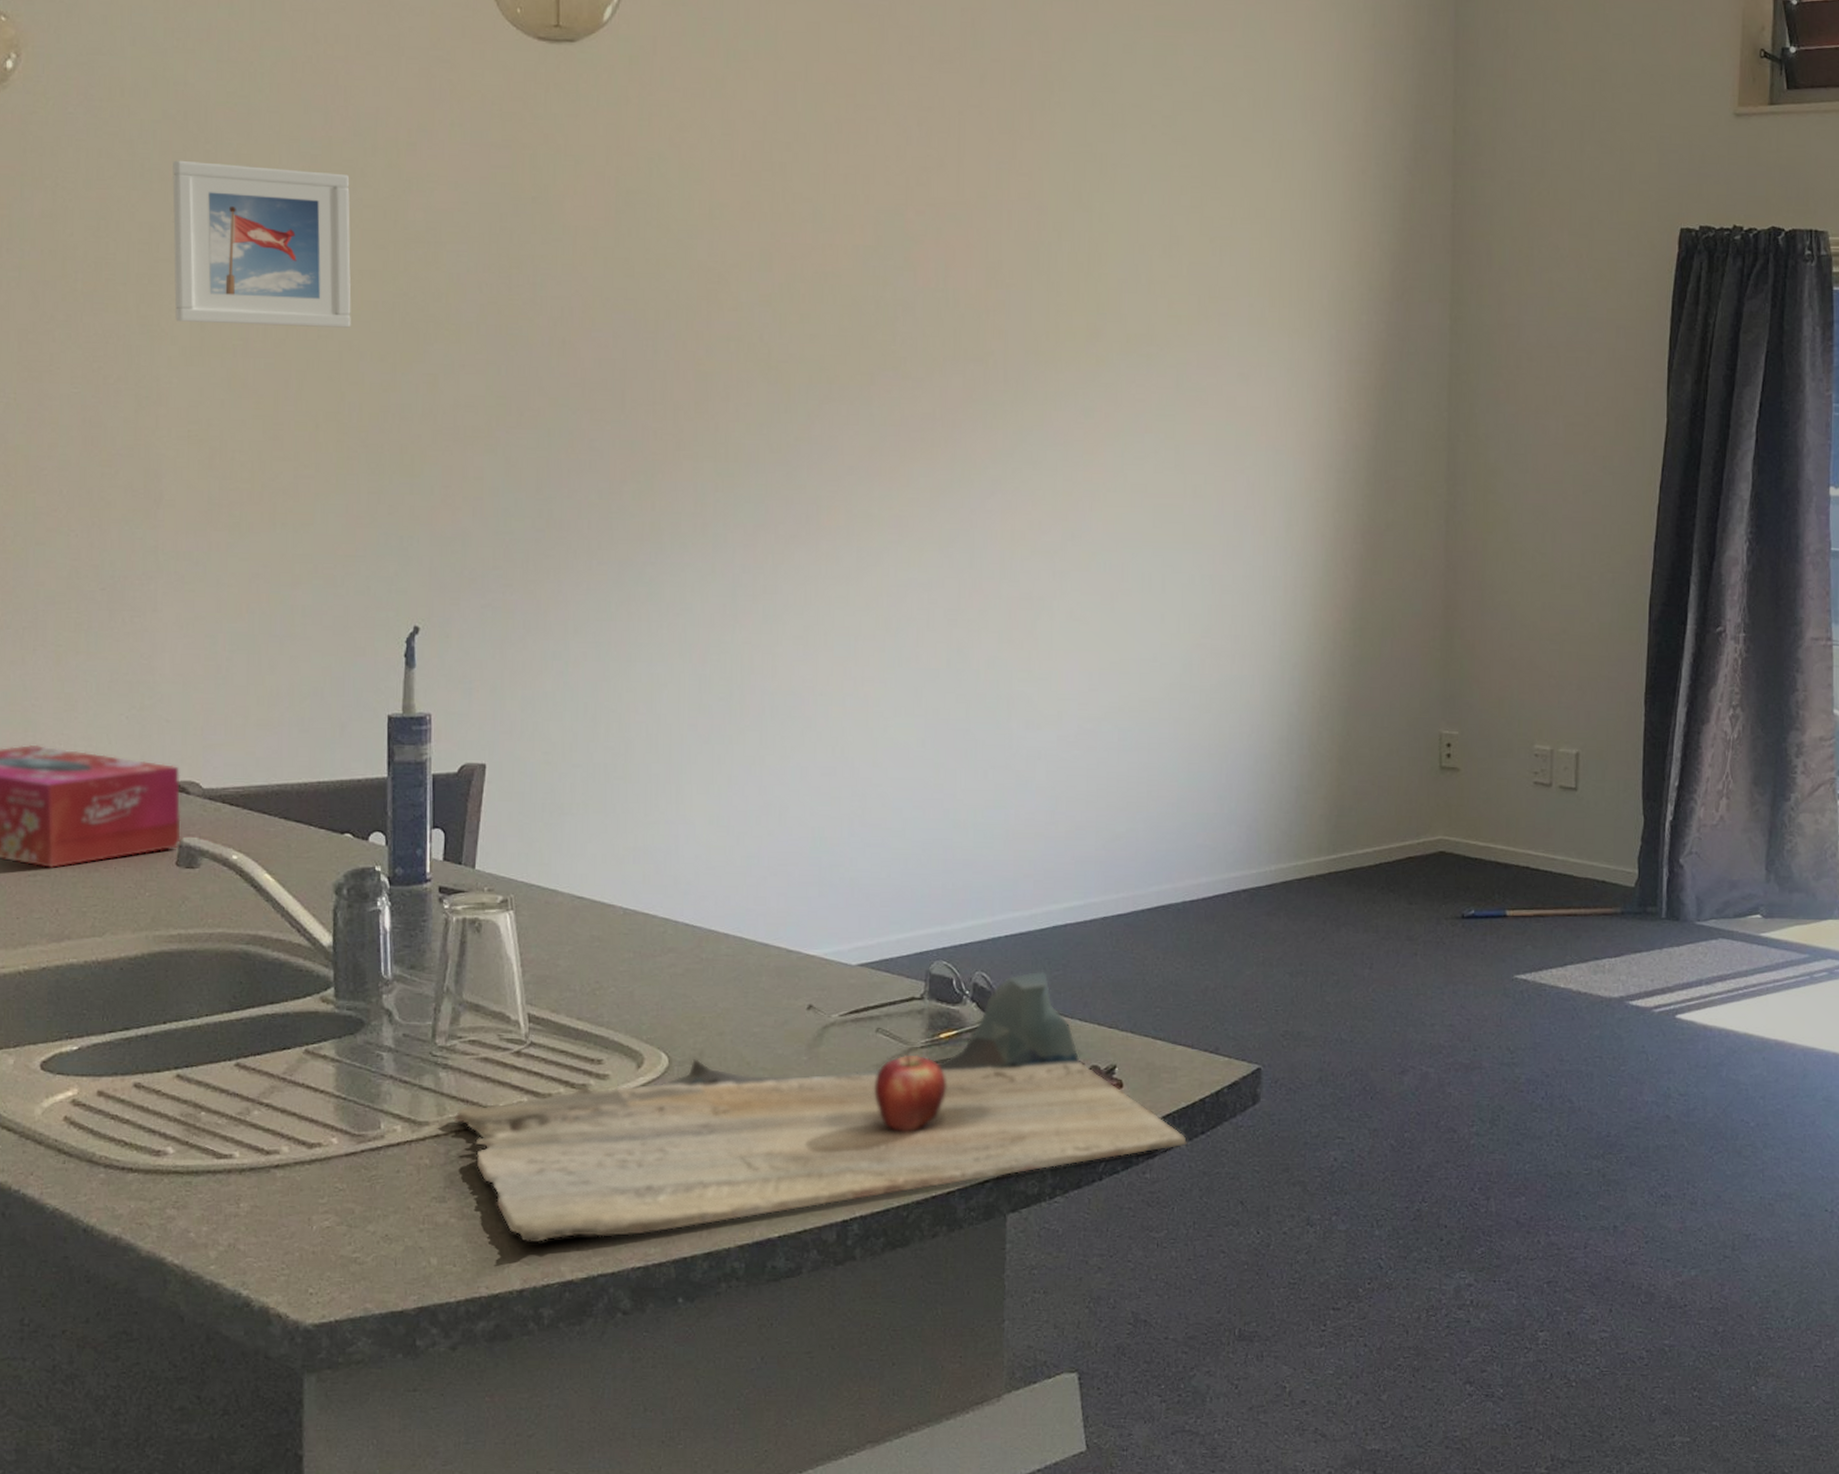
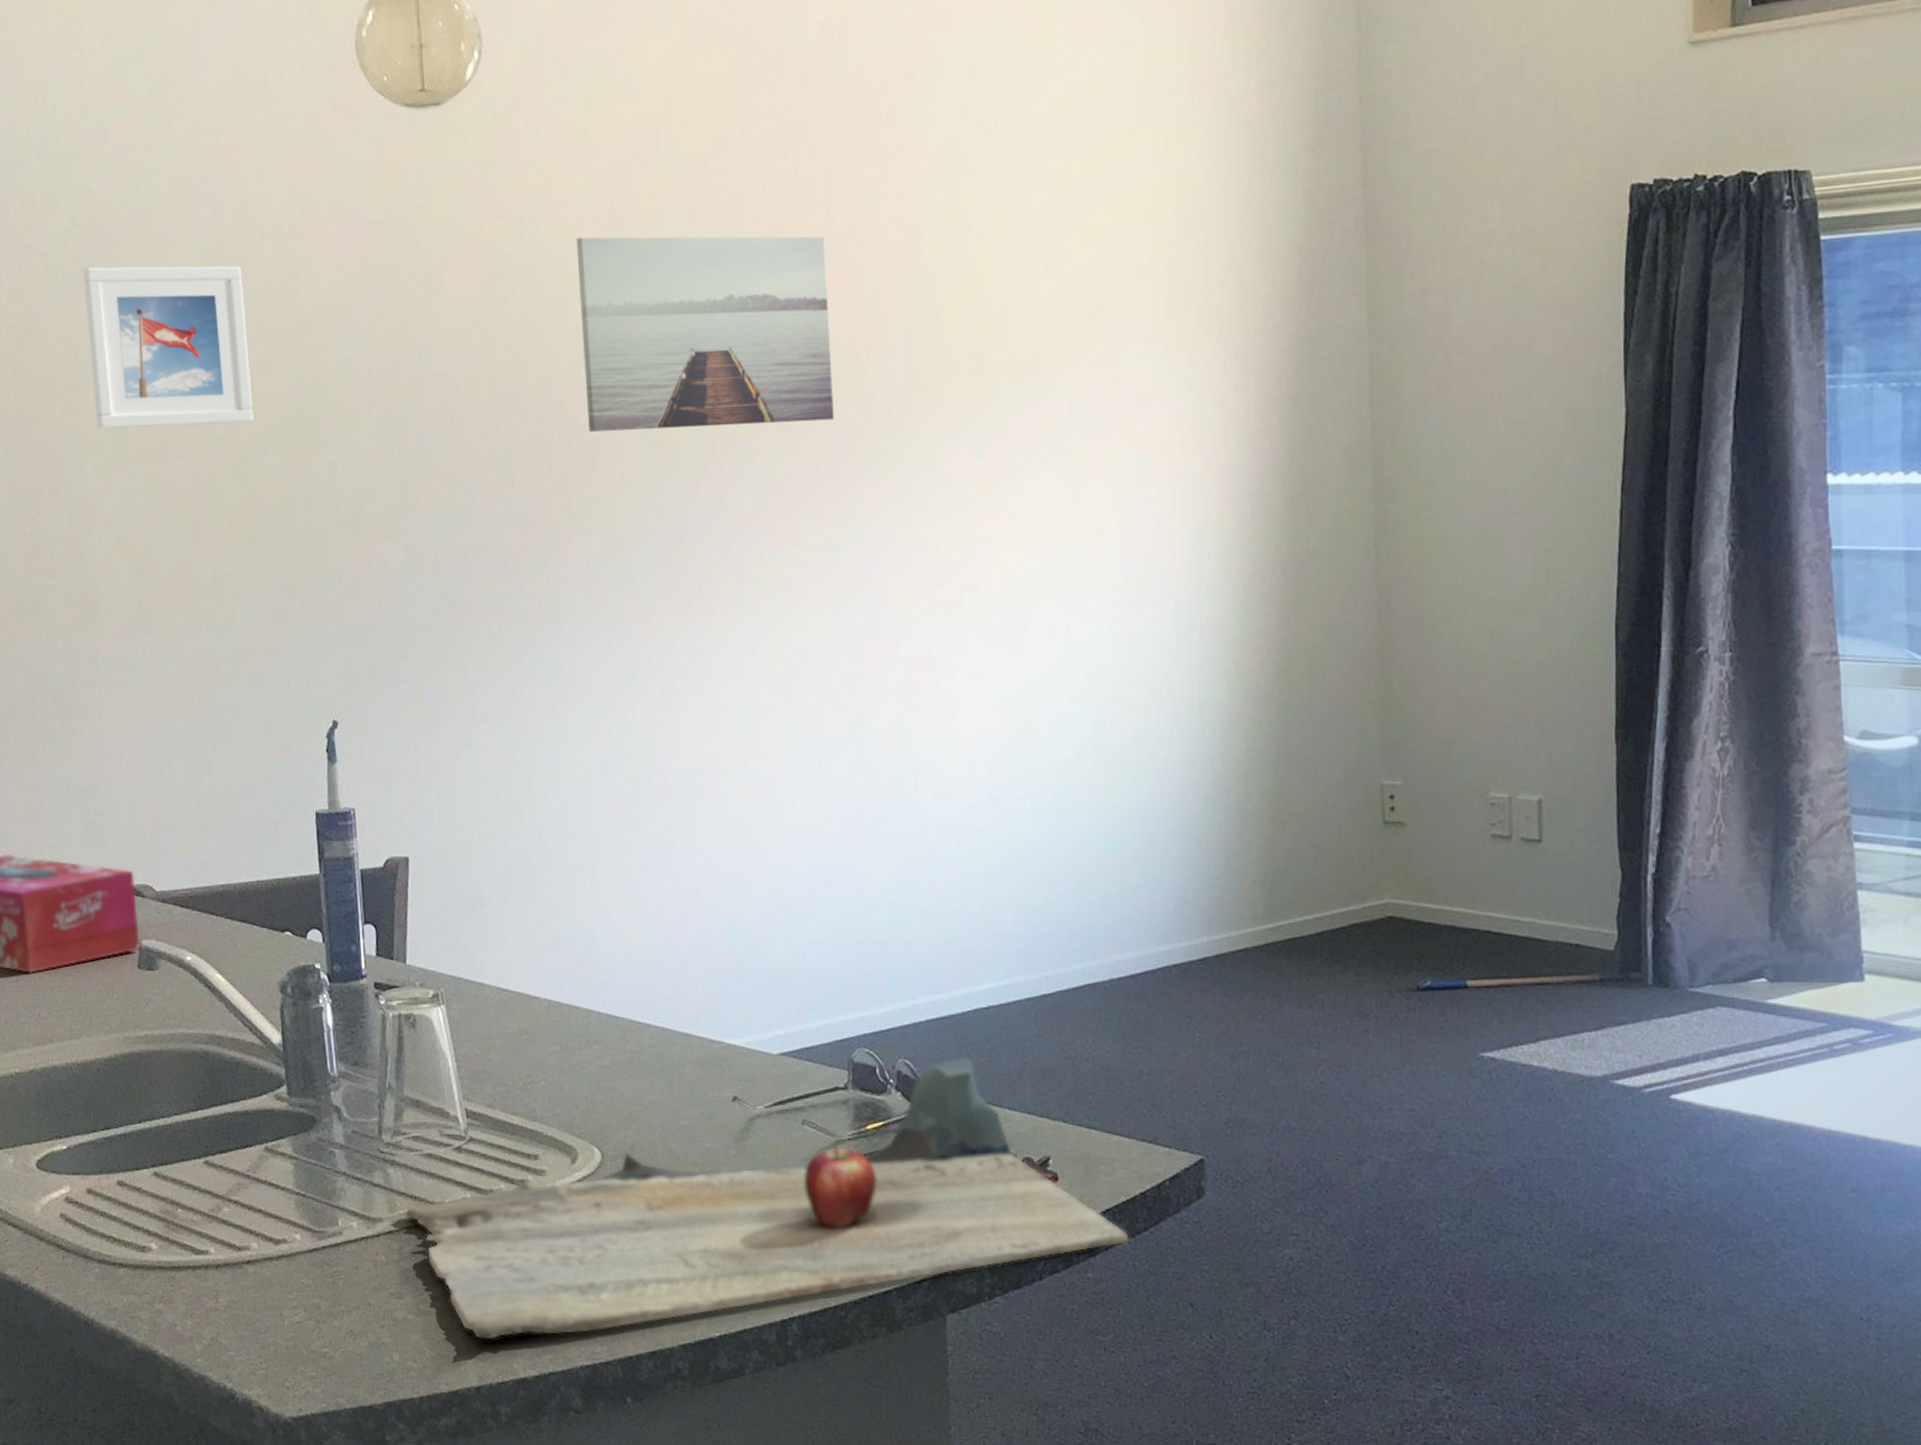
wall art: none [705,181,954,373] -> present [576,236,834,432]

